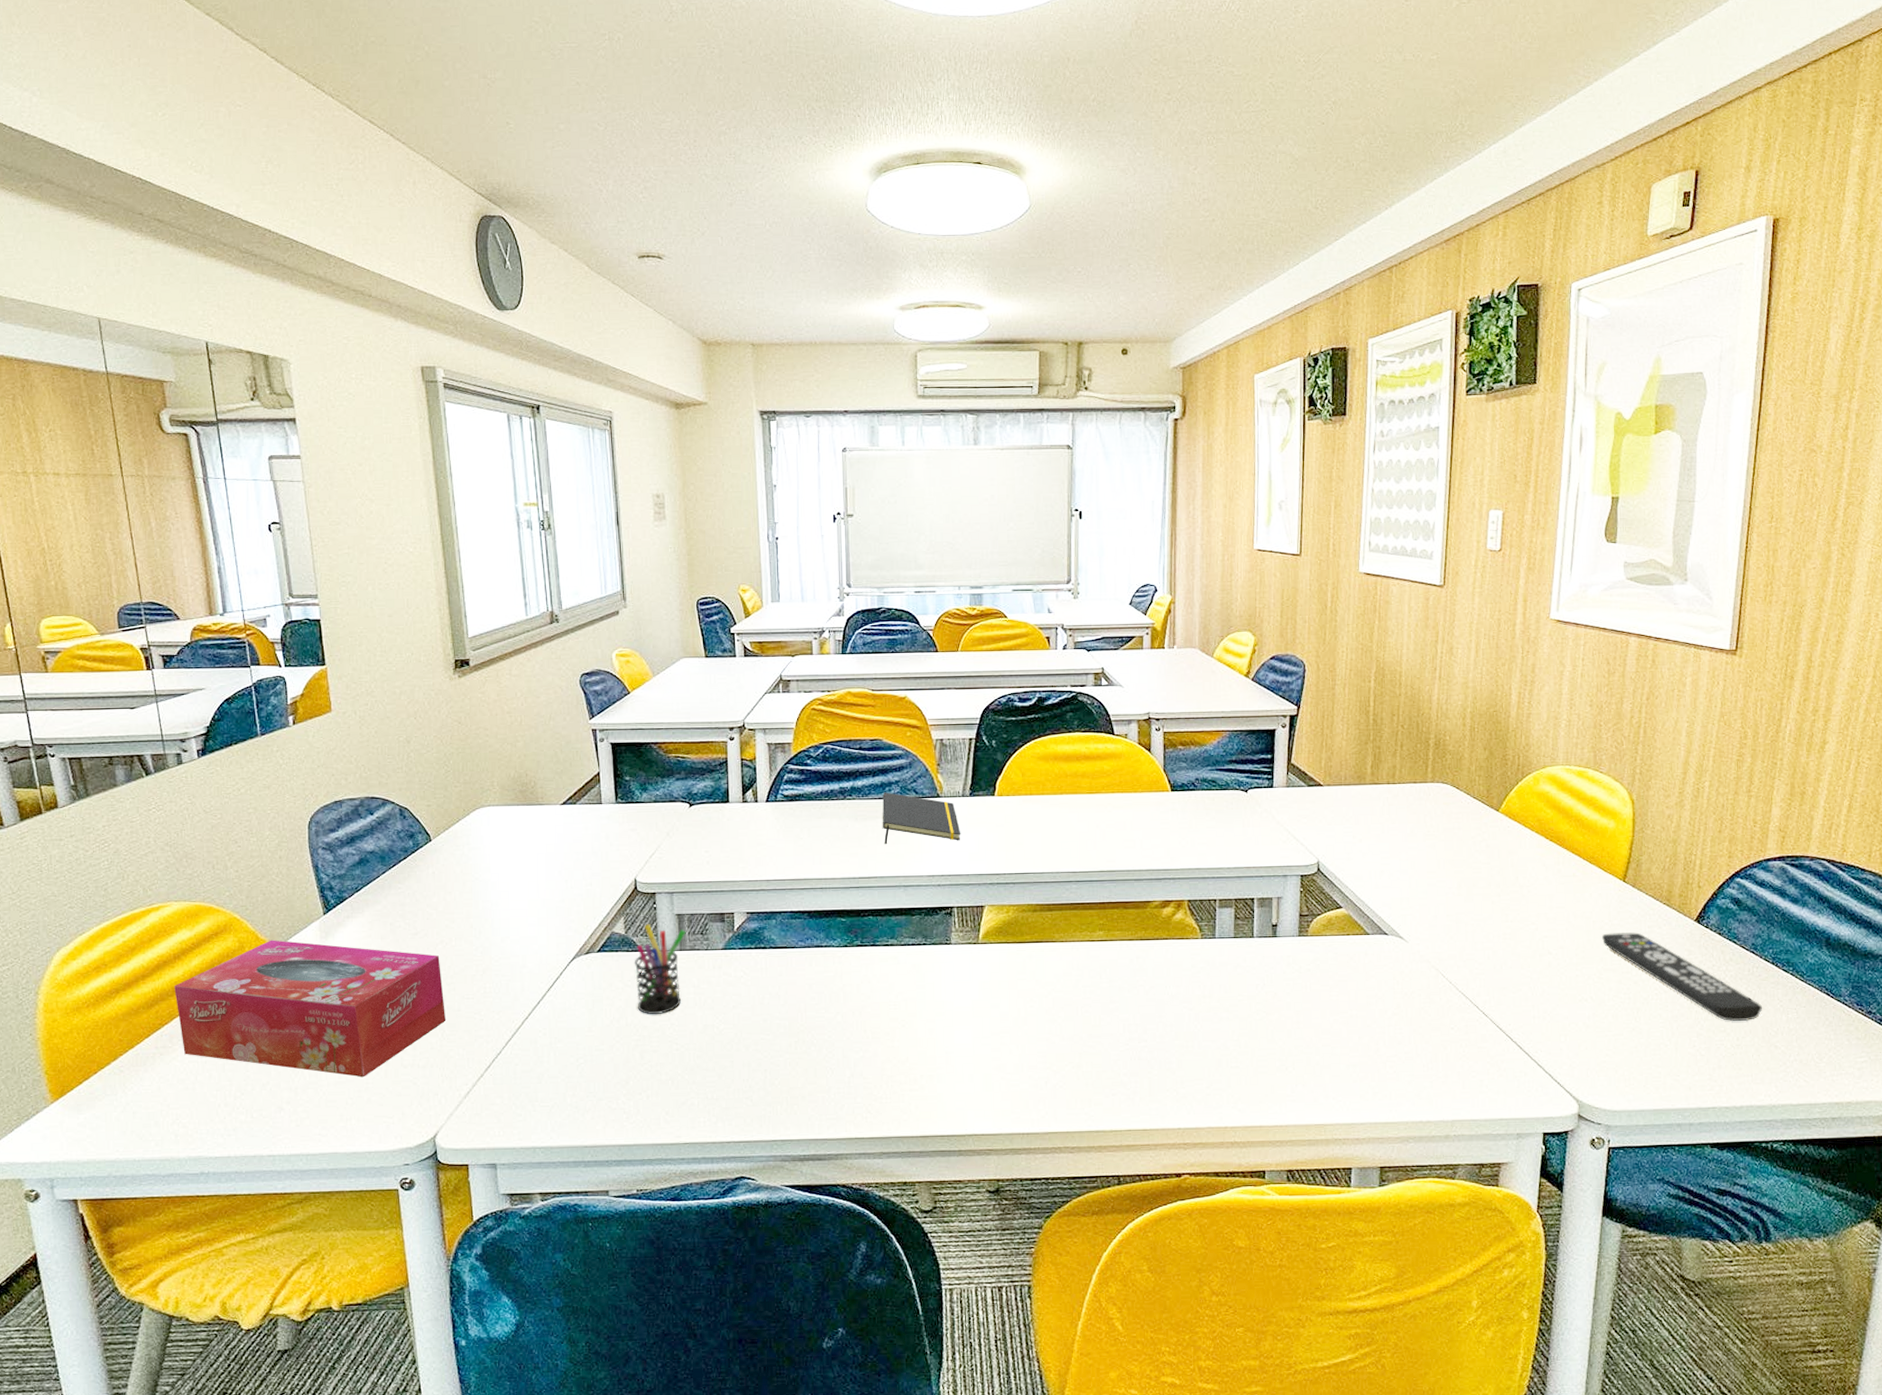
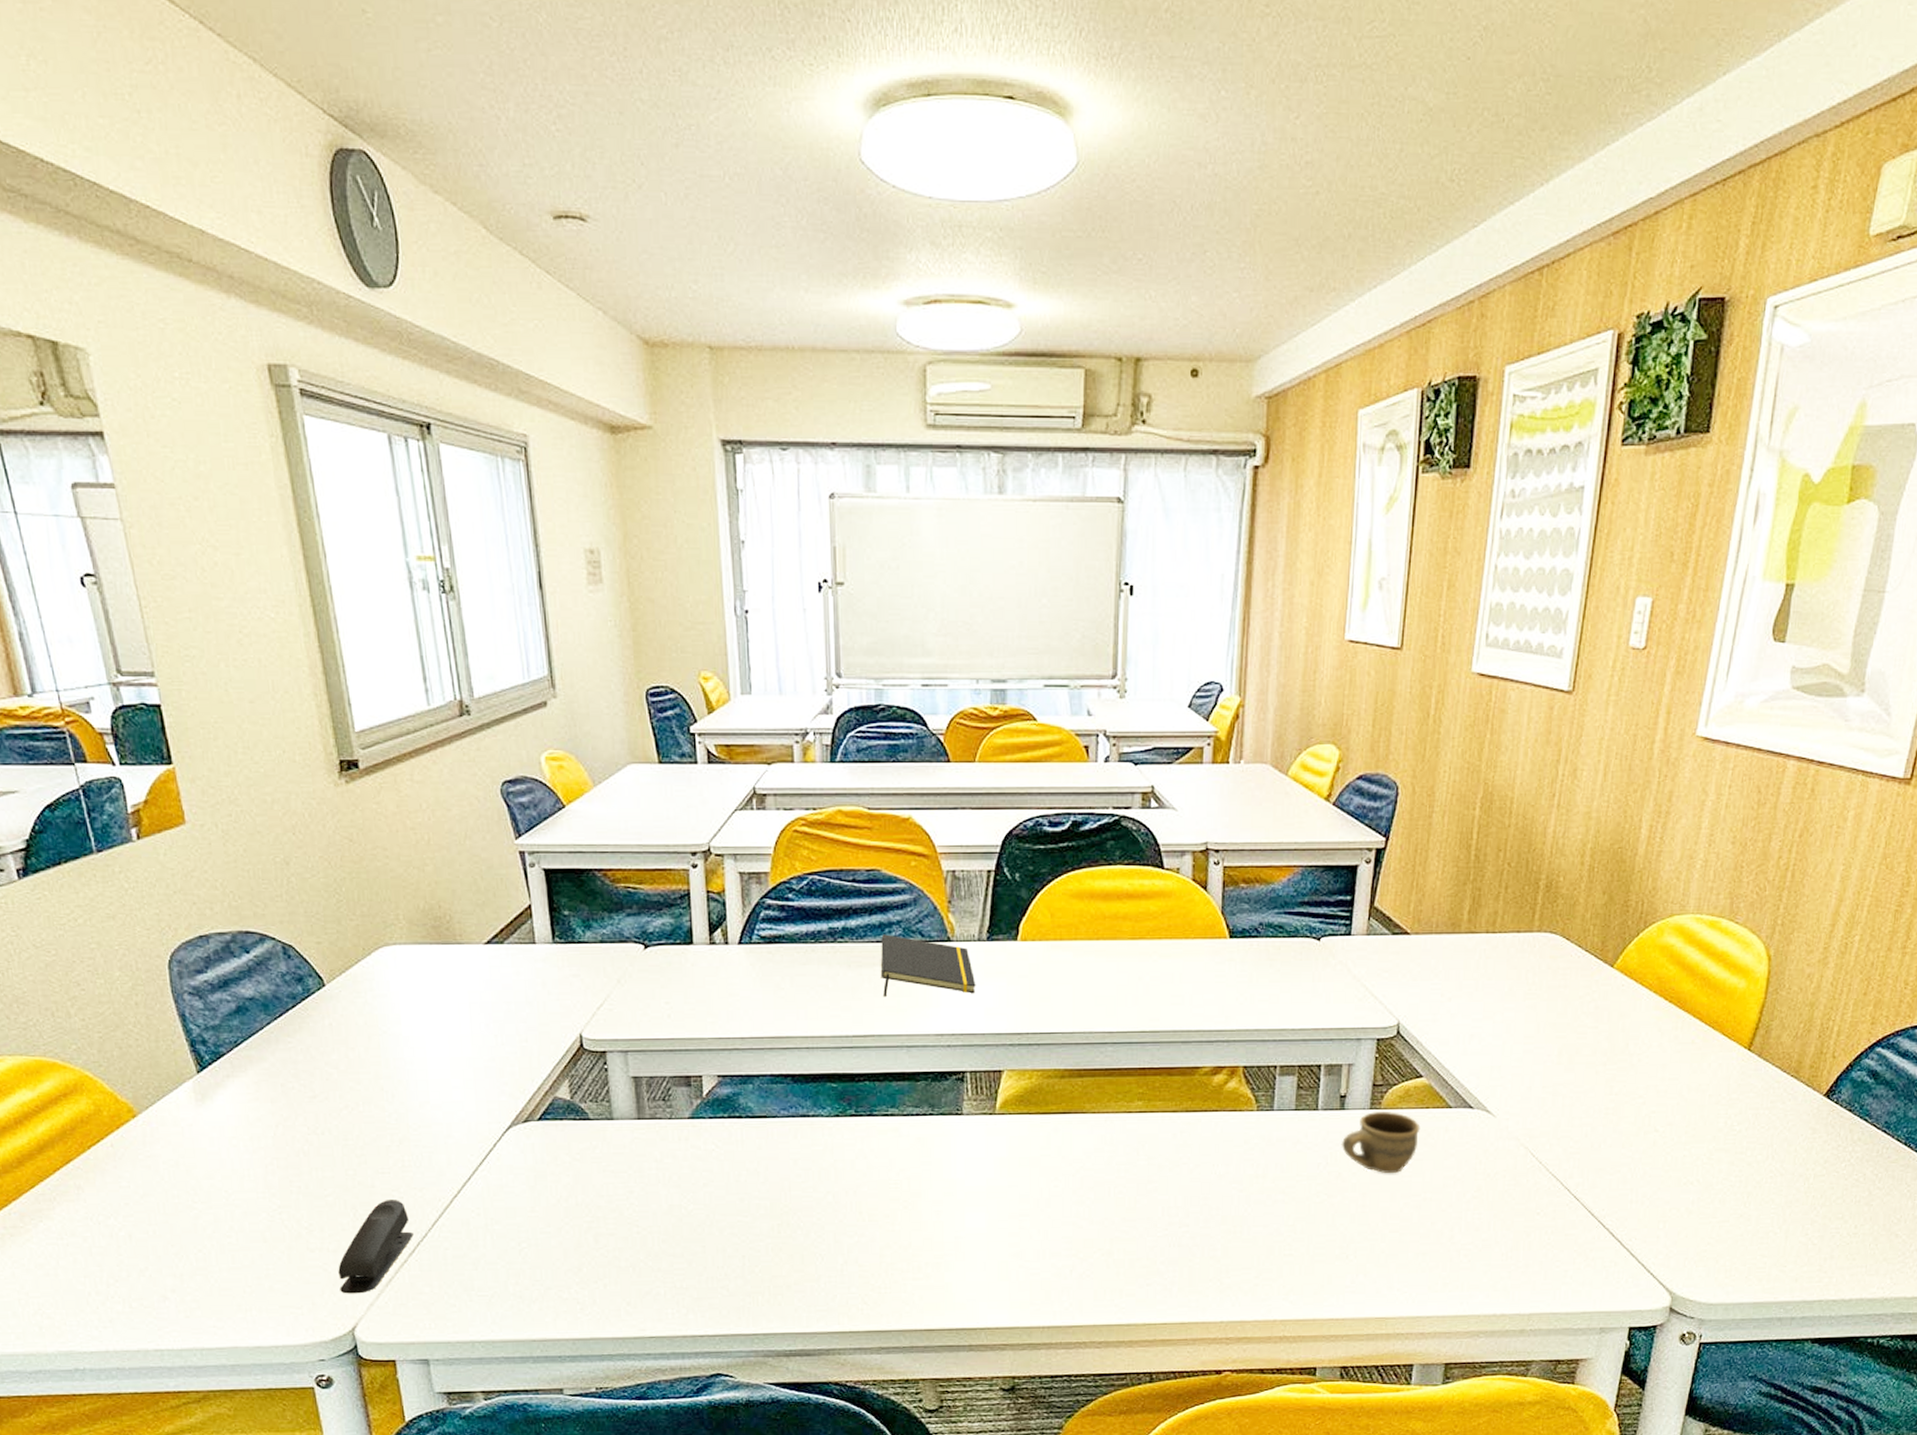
tissue box: present [174,940,447,1078] -> none [19,1102,359,1263]
stapler: none [425,1022,490,1105] -> present [338,1200,414,1294]
pen holder: present [634,924,686,1014] -> none [582,1088,645,1192]
cup: none [1275,939,1343,994] -> present [1341,1112,1421,1174]
remote control: present [1601,932,1762,1021] -> none [1716,1108,1887,1207]

